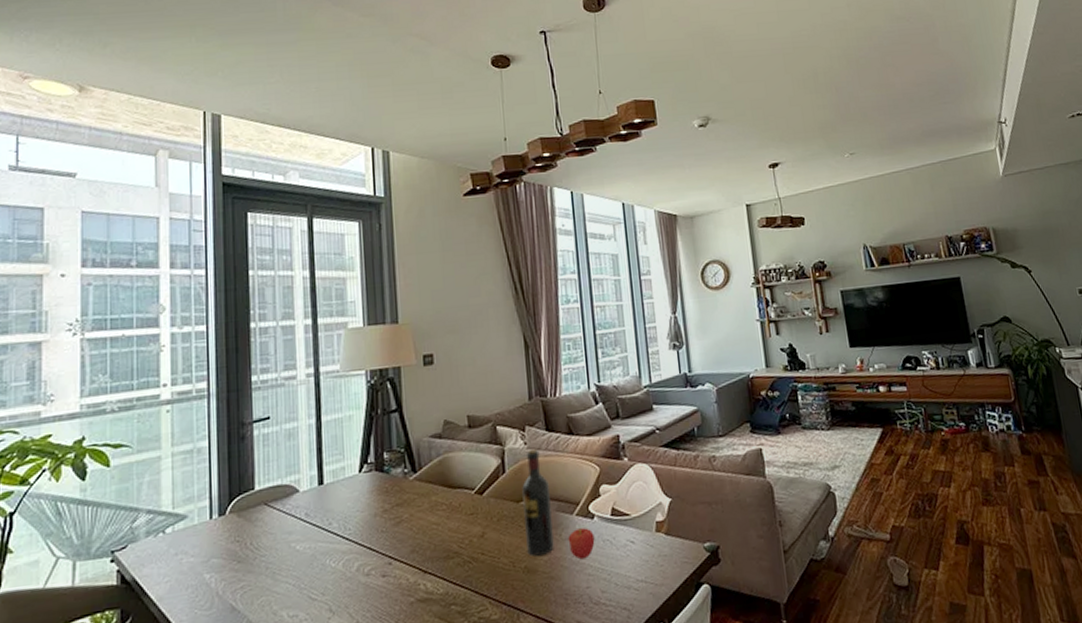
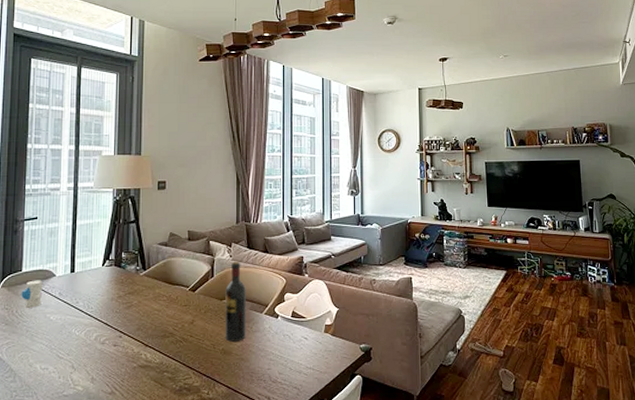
toy: none [255,498,284,538] -> present [21,280,43,308]
apple: present [568,528,595,560] -> none [257,324,277,348]

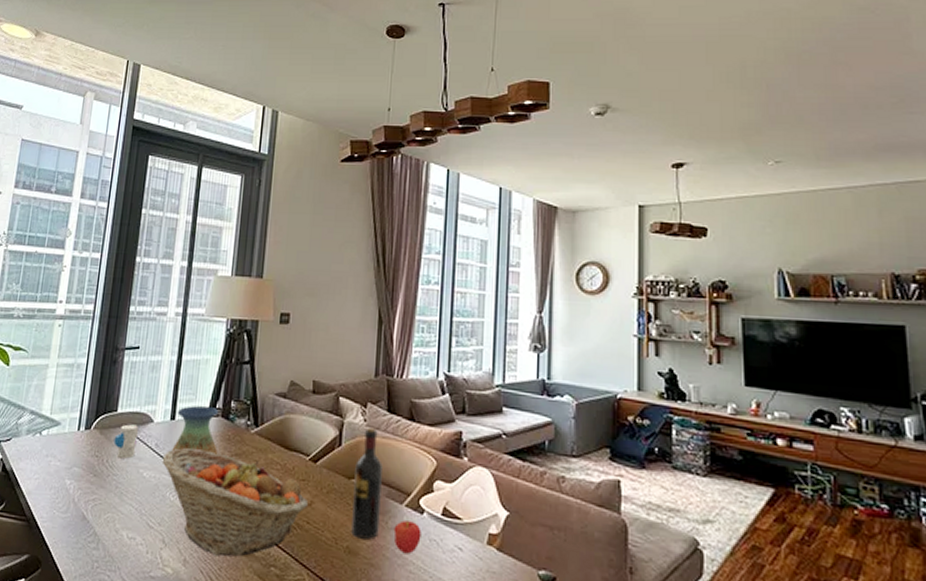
fruit basket: none [66,293,191,371] -> present [162,448,309,557]
vase: none [74,258,114,301] -> present [171,405,219,457]
apple: none [257,324,277,348] -> present [393,520,422,554]

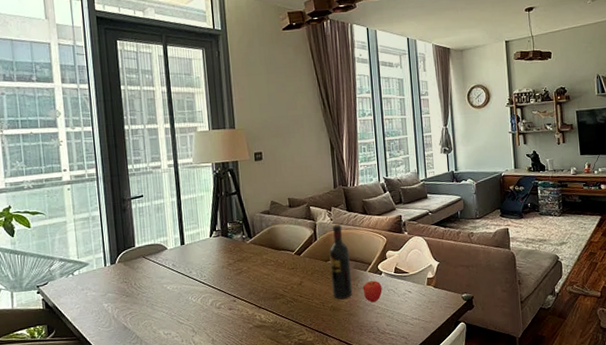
toy: present [114,424,139,459] -> none [137,253,157,280]
fruit basket: present [162,448,309,557] -> none [180,261,300,332]
vase: present [171,405,219,457] -> none [186,230,224,271]

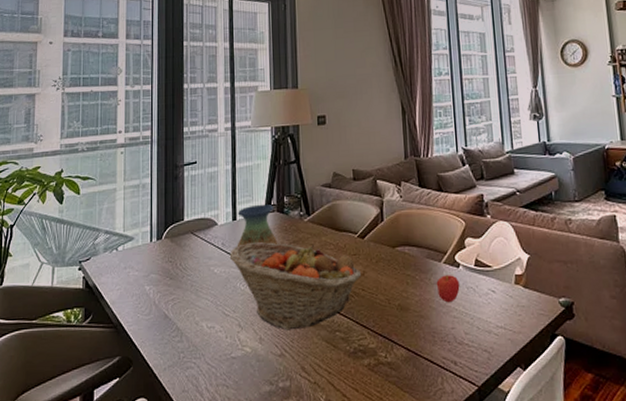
fruit basket: none [180,261,300,332] -> present [229,242,362,331]
vase: none [186,230,224,271] -> present [237,204,278,252]
wine bottle: present [329,224,353,299] -> none [397,202,424,296]

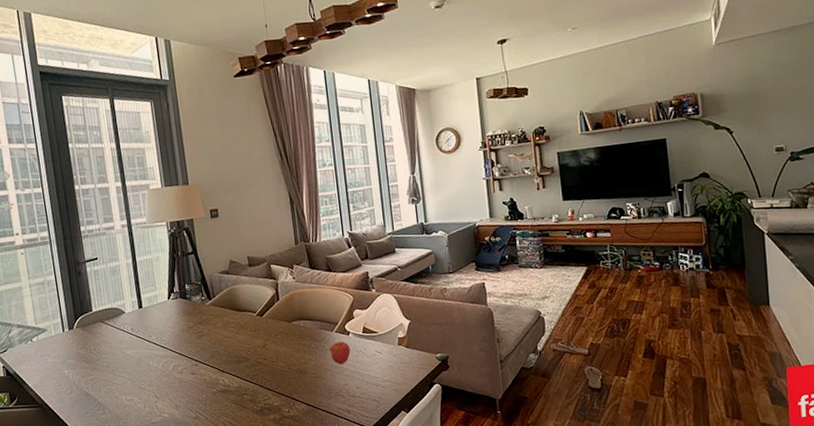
fruit basket: present [229,242,362,331] -> none [139,324,263,398]
vase: present [237,204,278,252] -> none [143,292,184,335]

